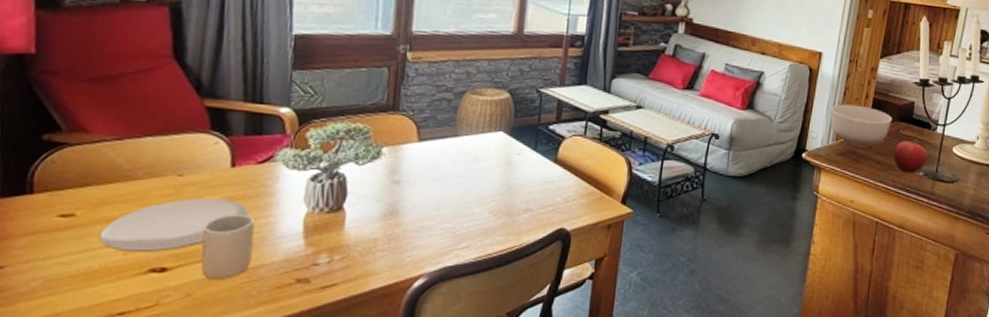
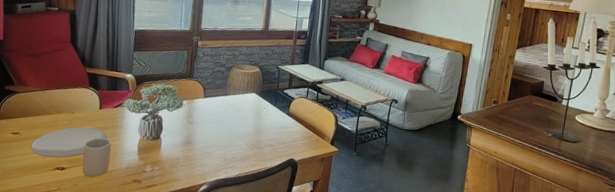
bowl: present [830,104,893,148] -> none [478,81,527,114]
fruit: present [893,140,928,173] -> none [527,110,555,134]

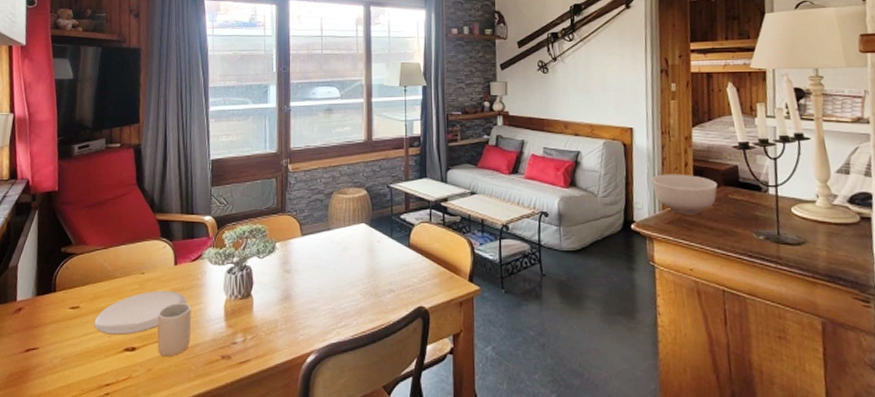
bowl: none [478,81,527,114] -> present [651,174,718,215]

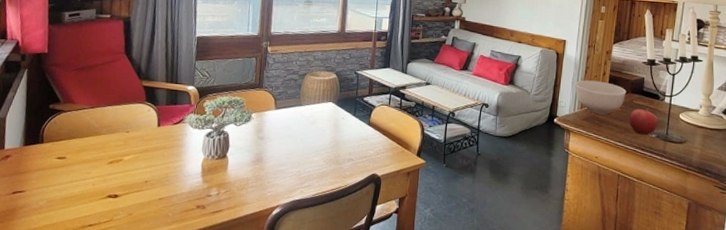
plate: present [94,291,188,336] -> none [79,147,169,185]
mug: present [157,303,192,357] -> none [138,159,172,205]
fruit: none [725,204,765,237] -> present [629,108,658,135]

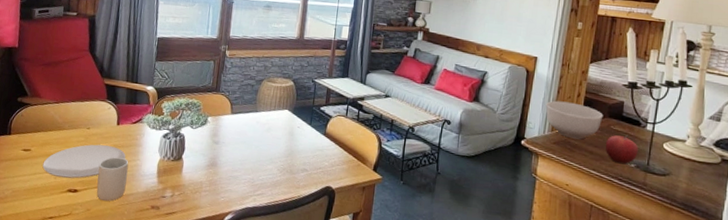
plate: none [79,147,169,185] -> present [42,144,126,179]
mug: none [138,159,172,205] -> present [96,157,129,202]

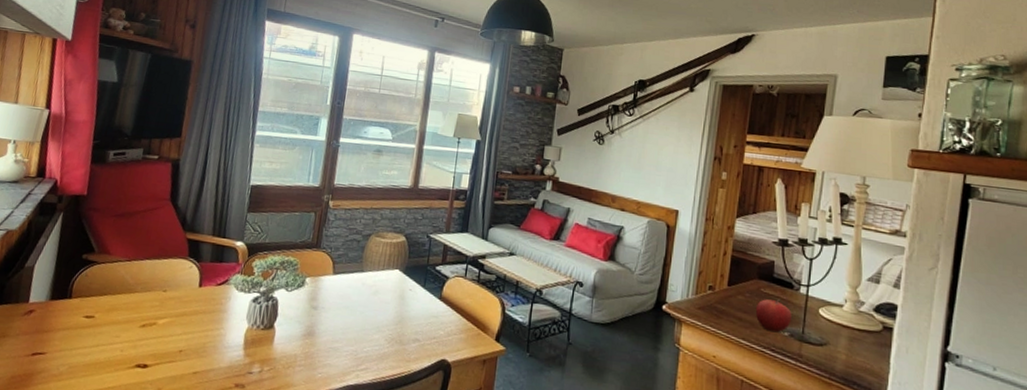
plate: present [42,144,126,179] -> none [107,310,208,352]
mug: present [96,157,129,202] -> none [170,325,211,379]
bowl: present [545,100,603,140] -> none [688,259,752,304]

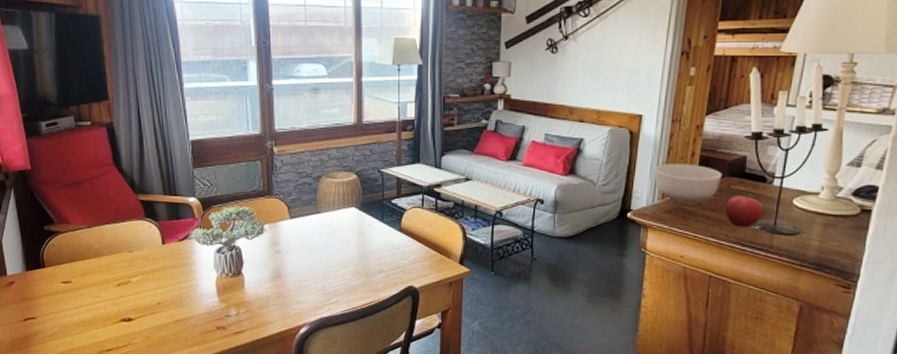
bowl: none [688,259,752,304] -> present [654,163,723,205]

